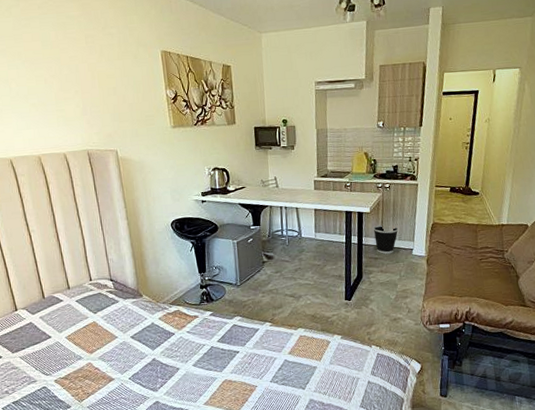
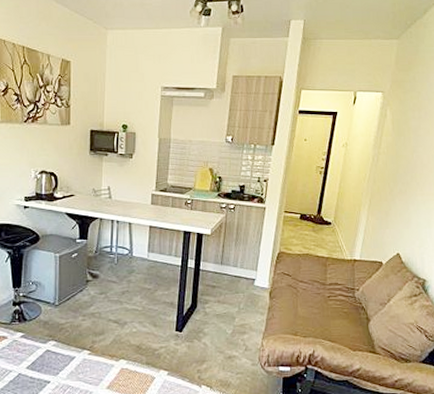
wastebasket: present [373,224,399,255] -> none [212,249,241,283]

